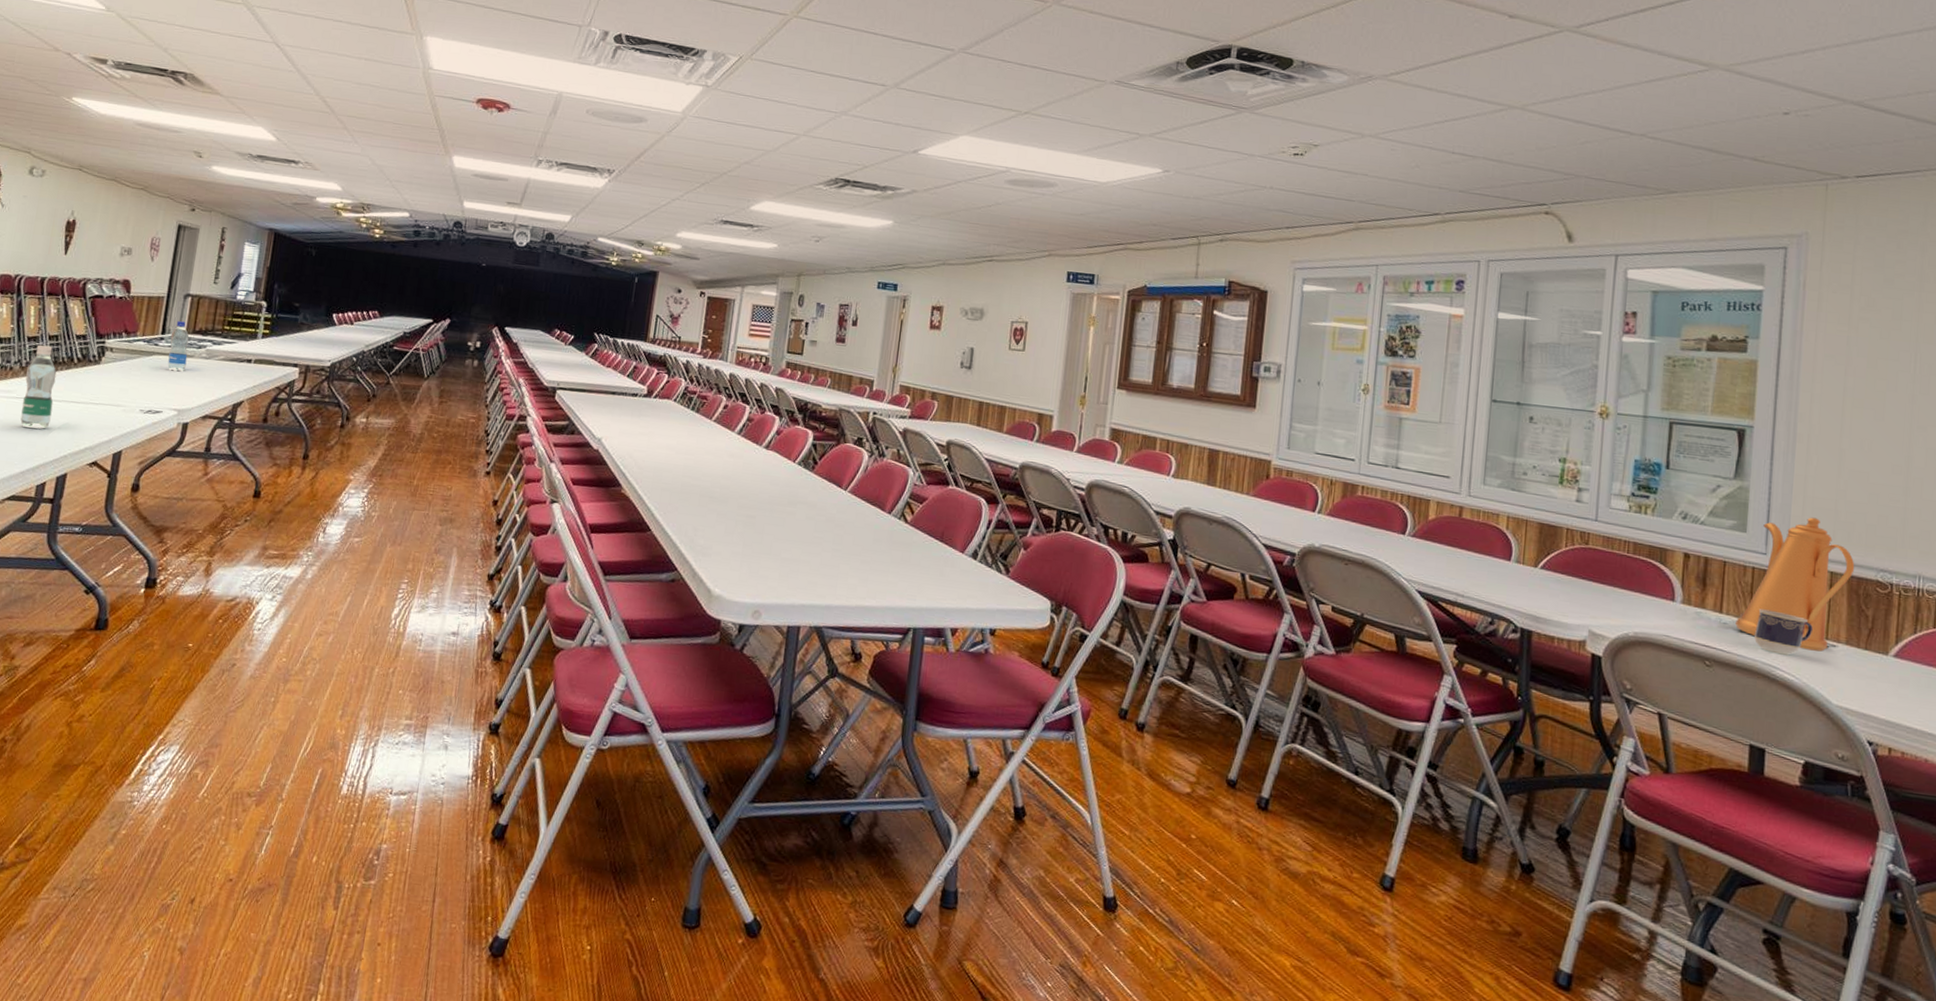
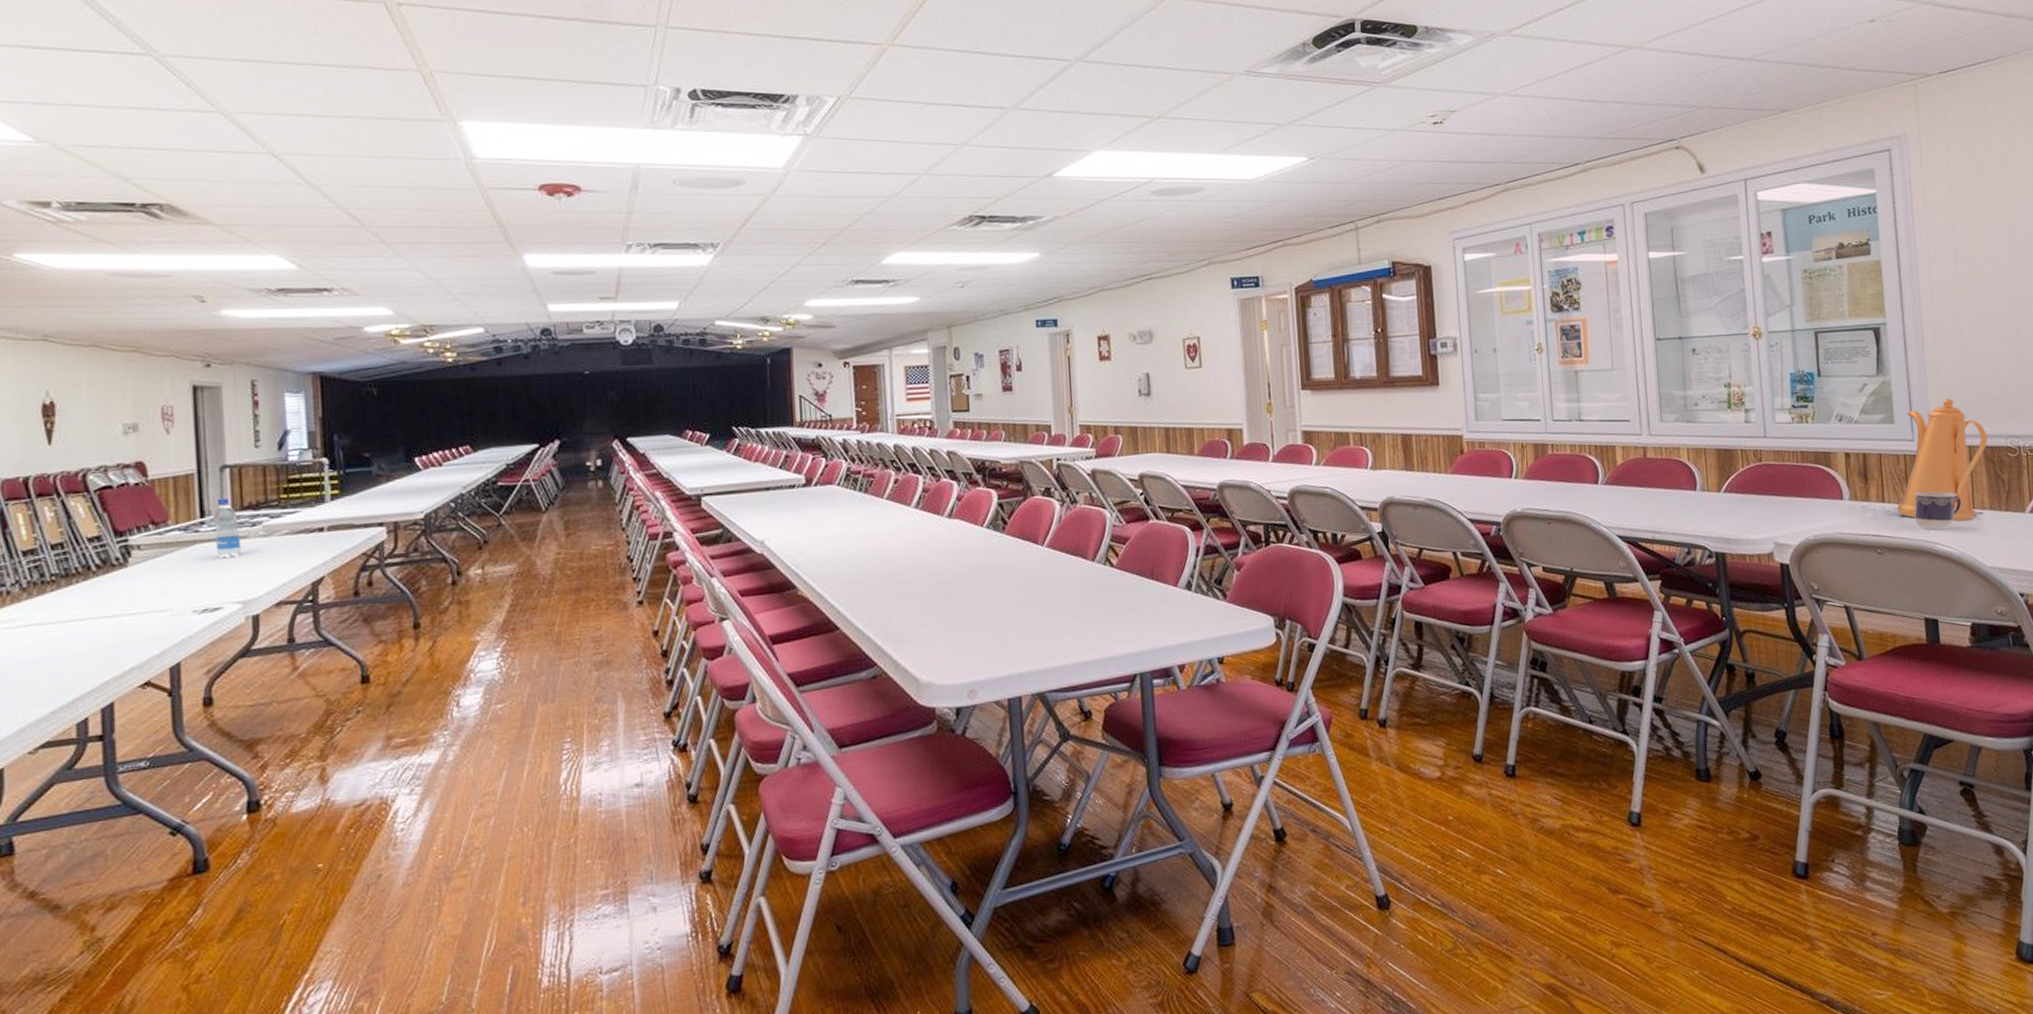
bottle: present [20,344,57,429] -> none [30,557,77,659]

